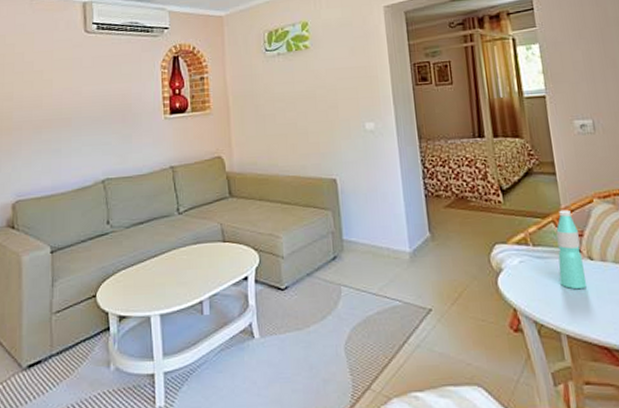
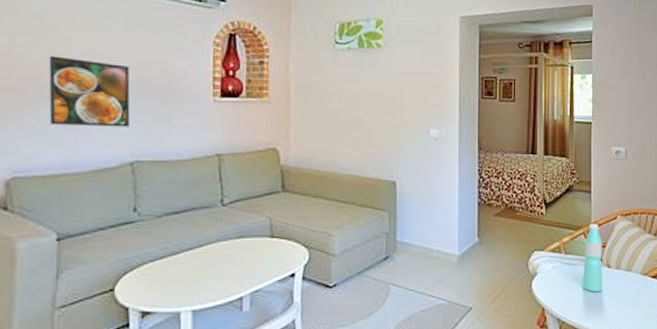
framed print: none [38,95,99,153] -> present [48,56,130,127]

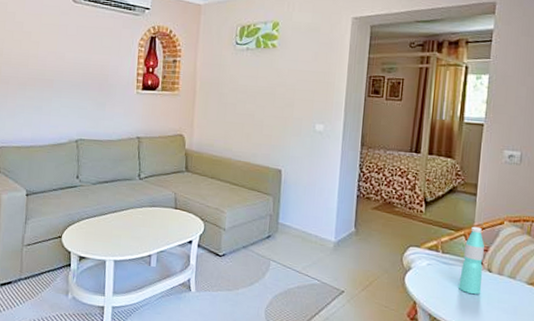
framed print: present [48,56,130,127] -> none [24,55,78,112]

